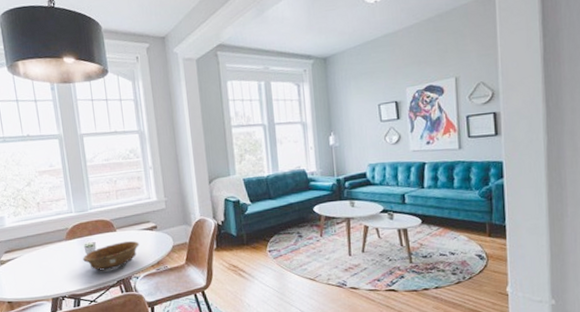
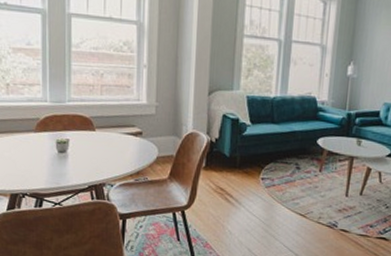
decorative bowl: present [83,240,139,272] -> none [52,143,119,174]

